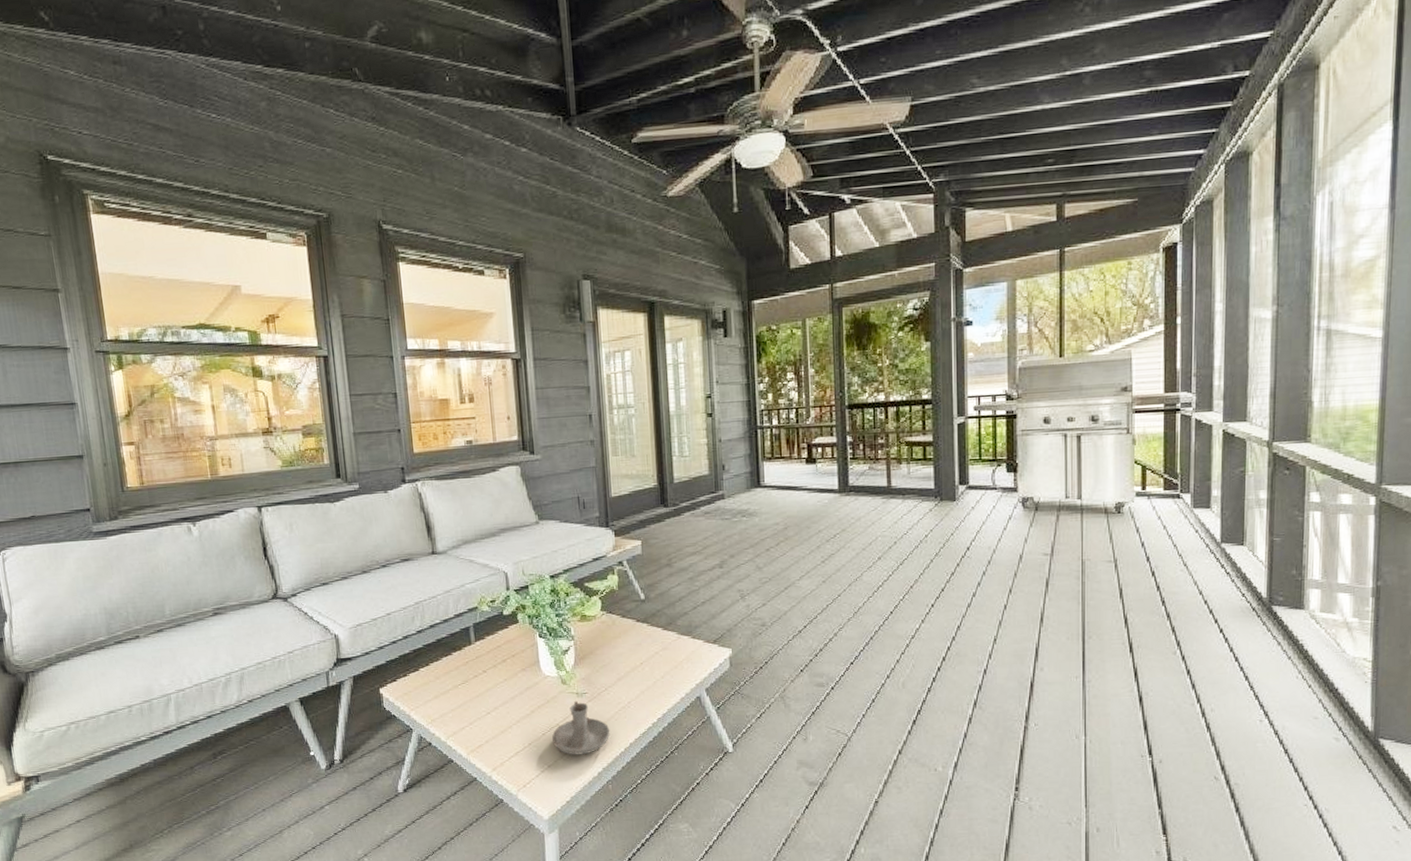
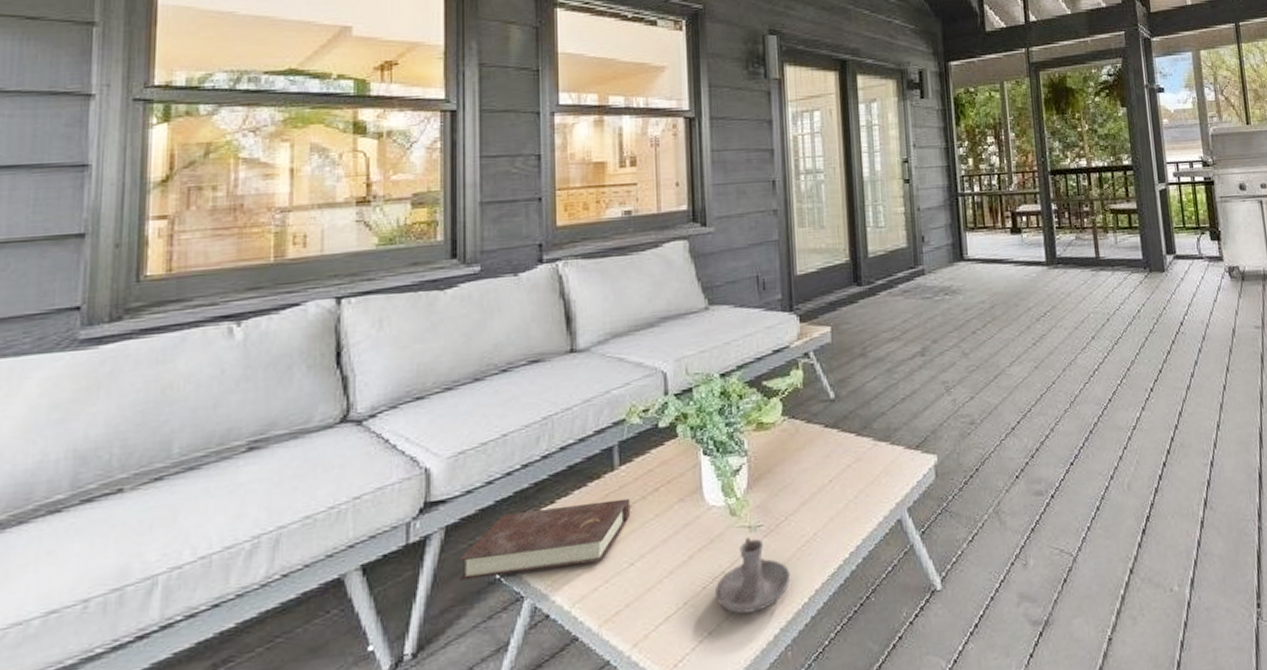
book: none [364,666,486,714] -> present [458,498,631,581]

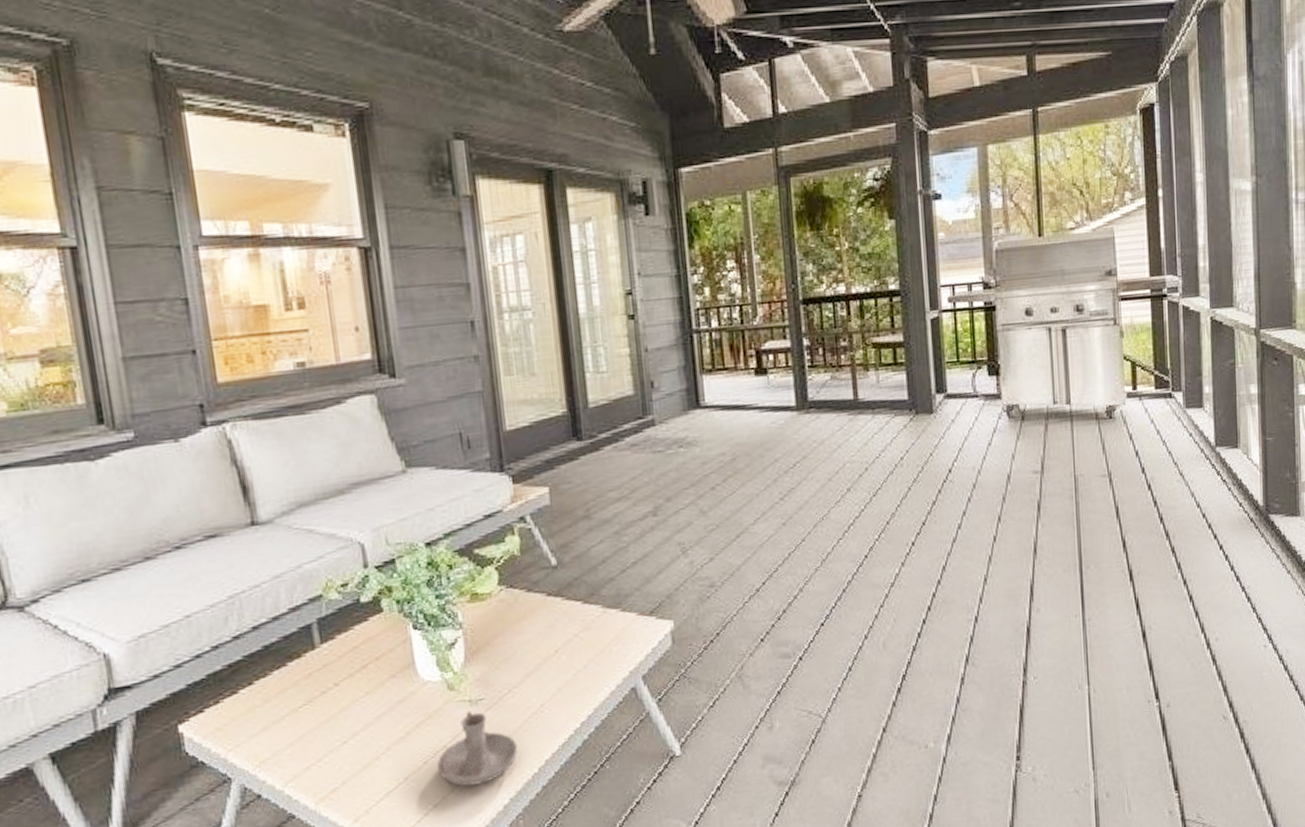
book: present [458,498,631,581] -> none [154,676,339,766]

